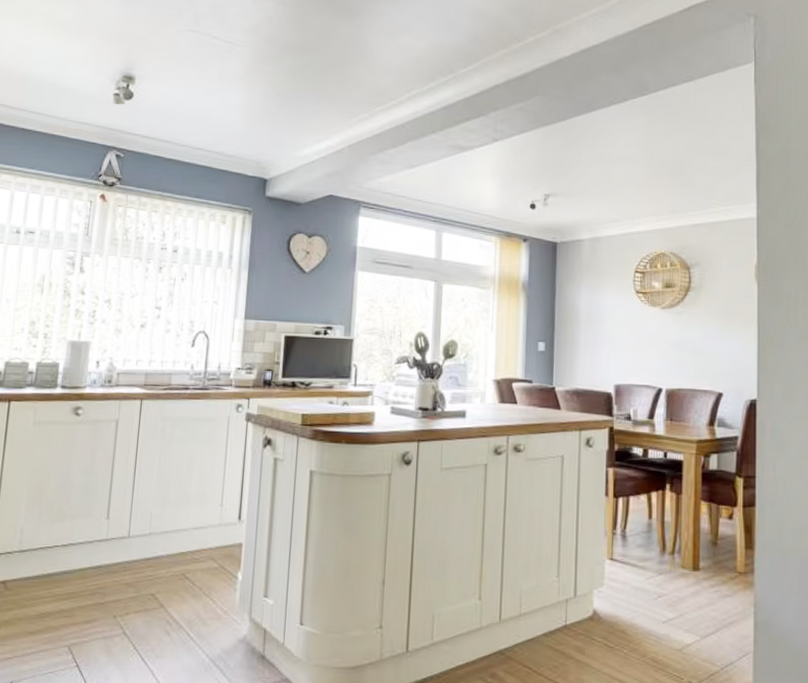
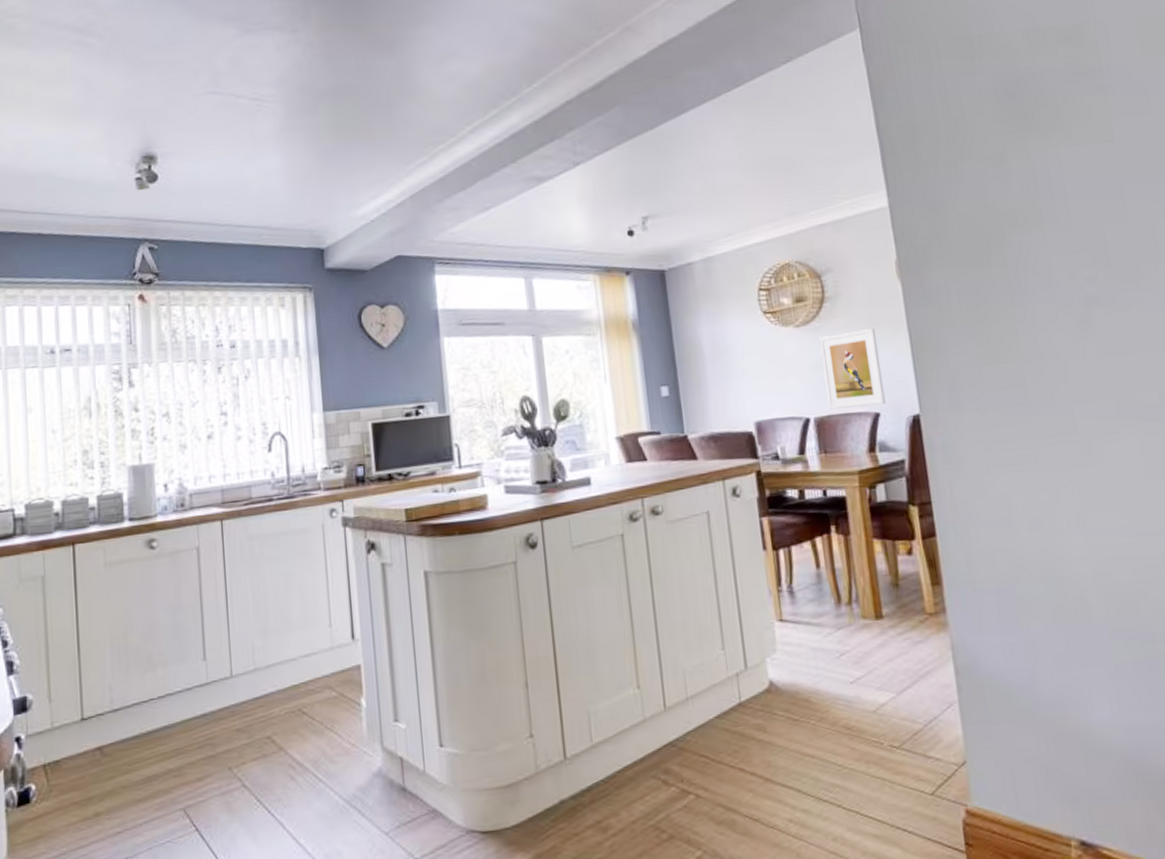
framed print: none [680,319,730,387] -> present [819,328,886,410]

